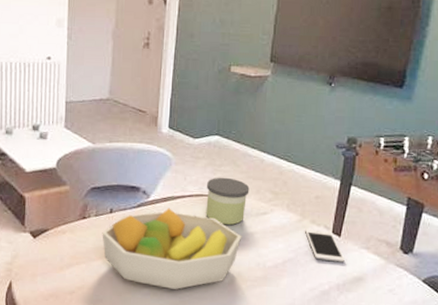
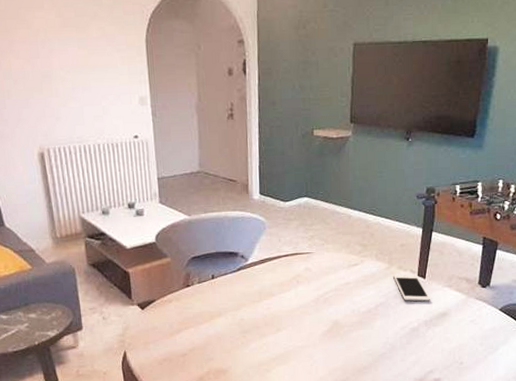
fruit bowl: present [102,208,242,289] -> none [206,268,337,342]
candle: present [206,177,250,225] -> none [300,235,340,278]

